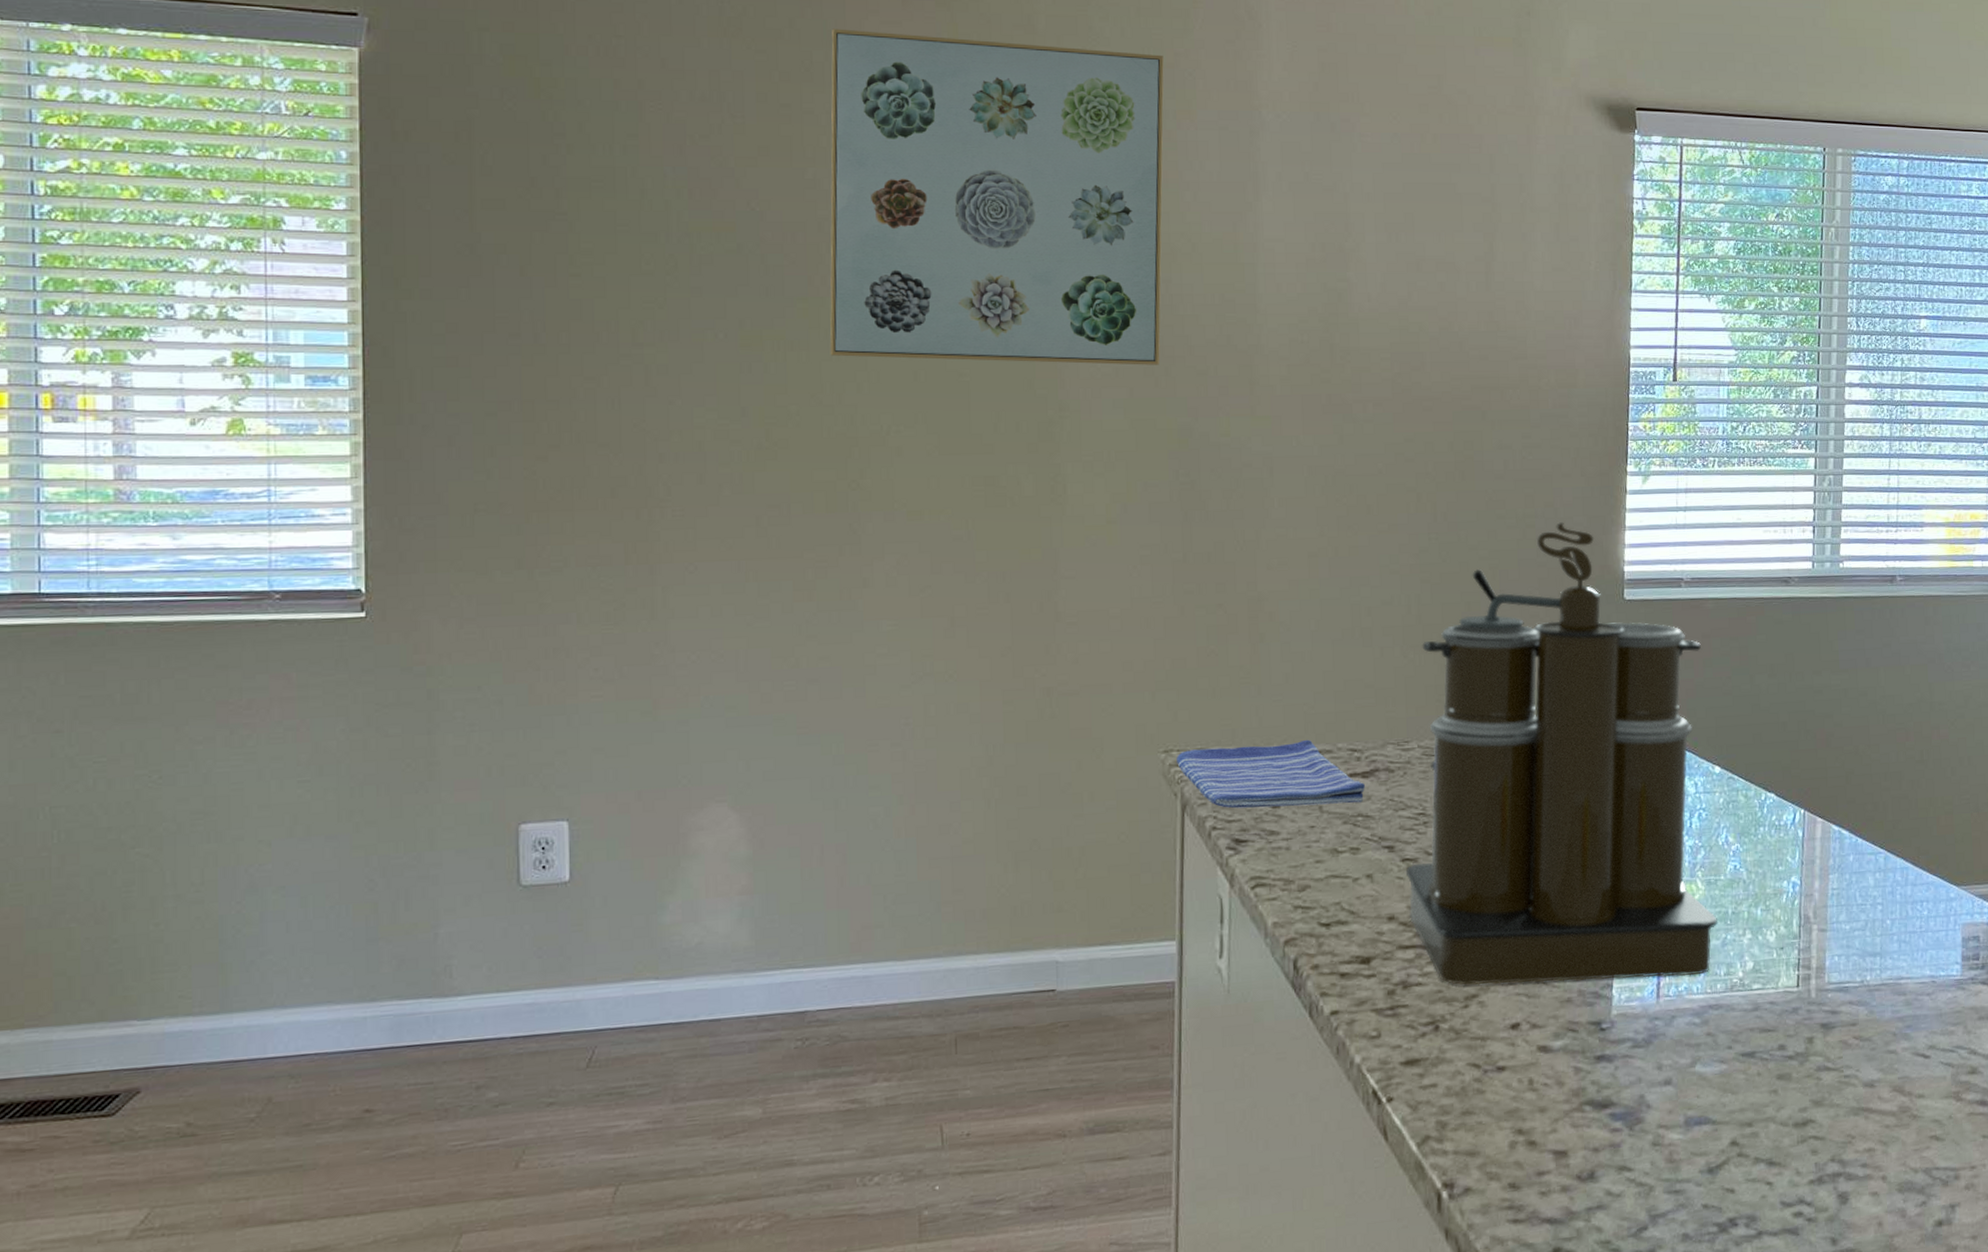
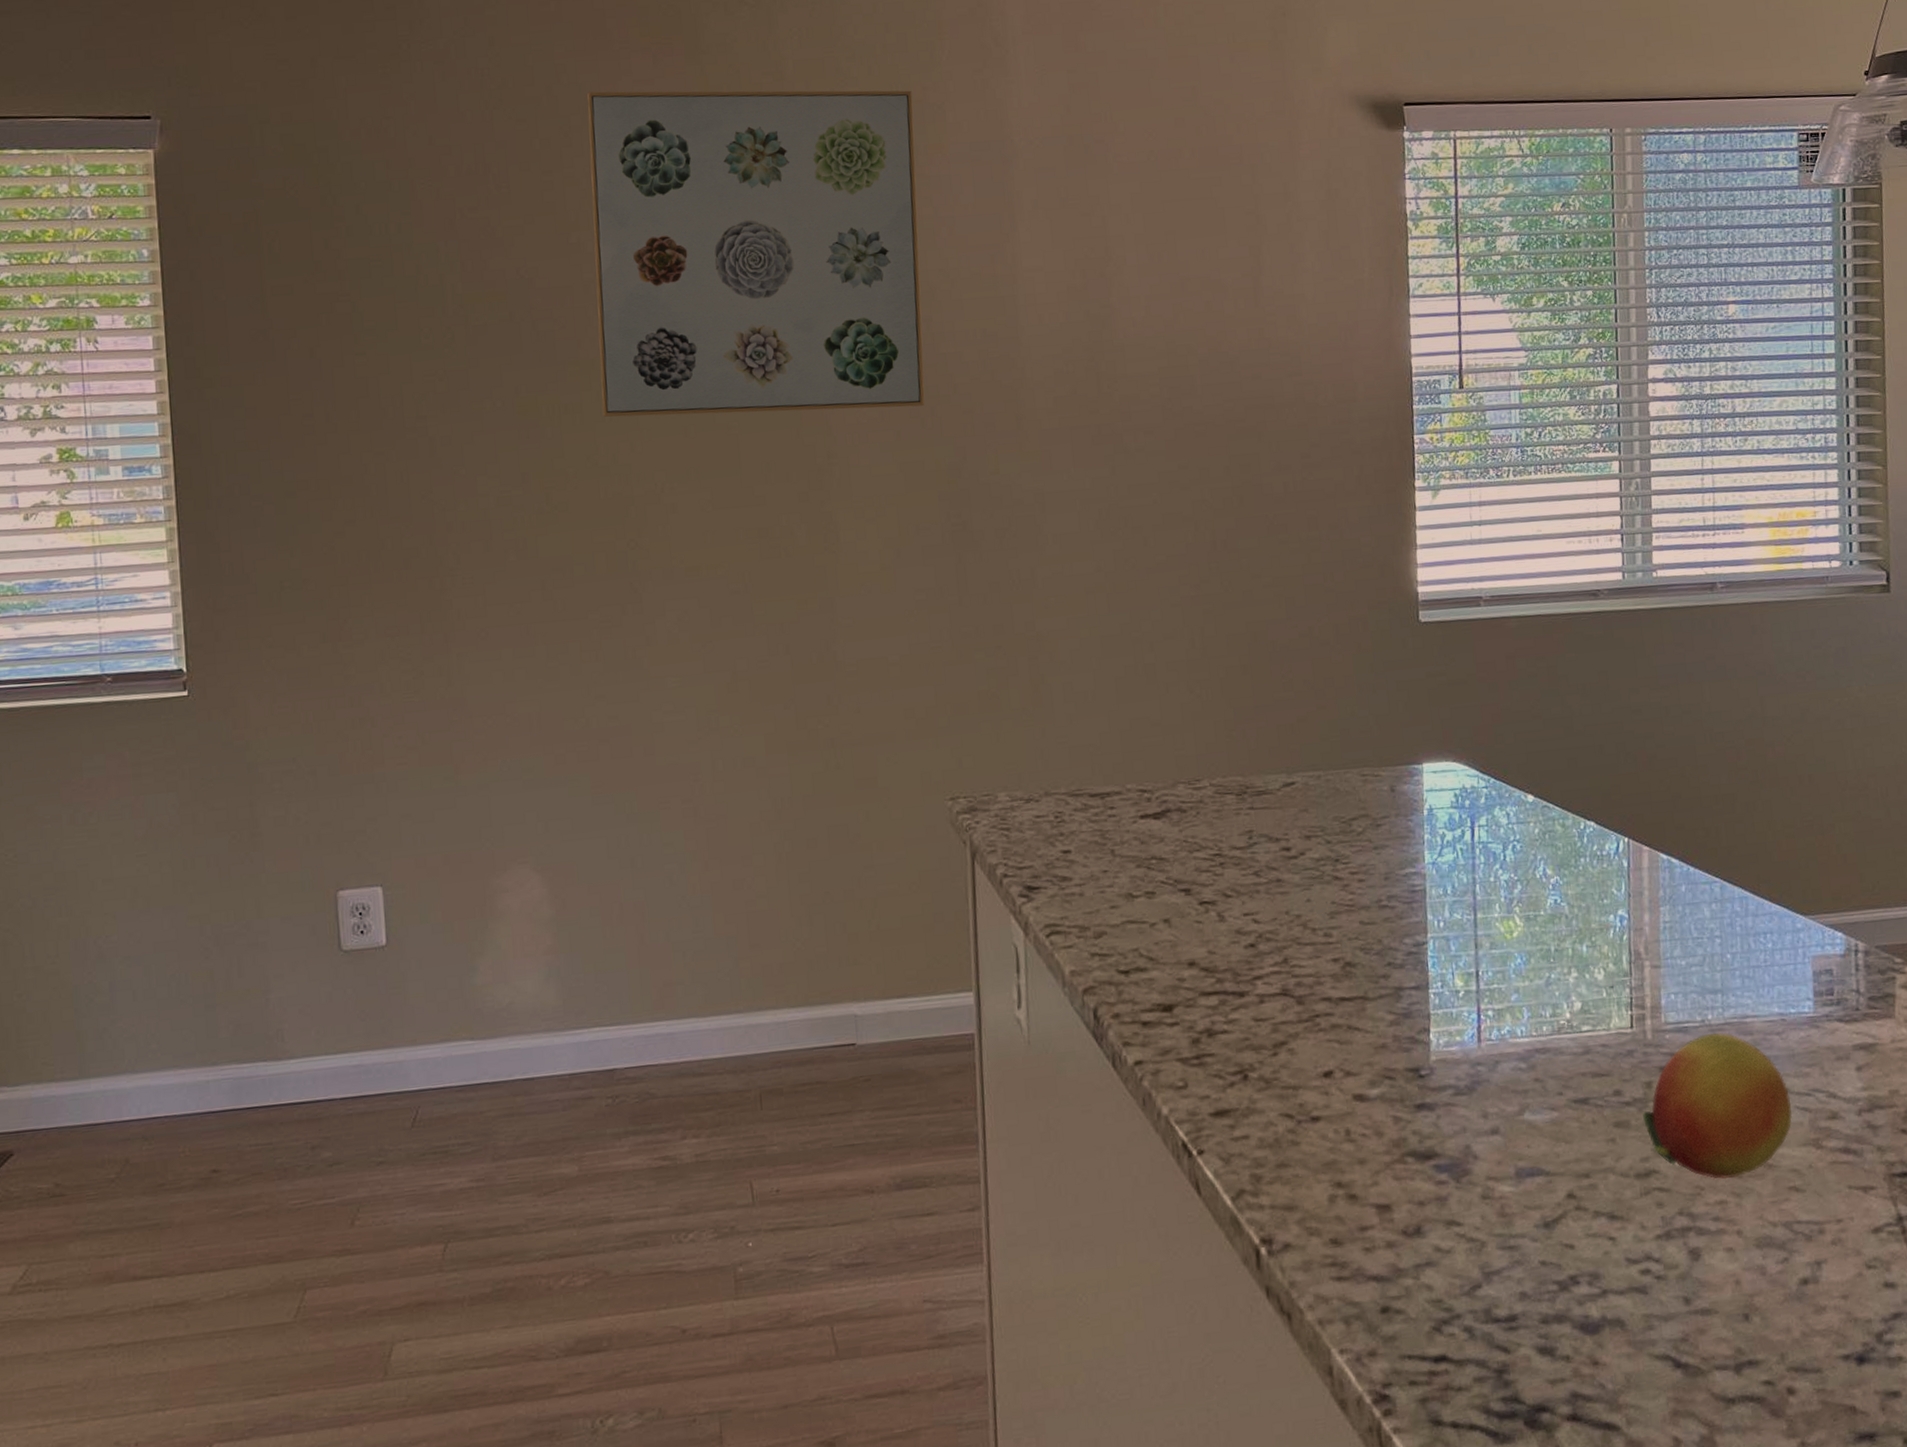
dish towel: present [1177,739,1365,808] -> none [963,781,1157,855]
coffee maker: present [1405,522,1718,985] -> none [1204,544,1540,1032]
fruit: none [1804,992,1937,1129] -> present [1643,1032,1793,1180]

